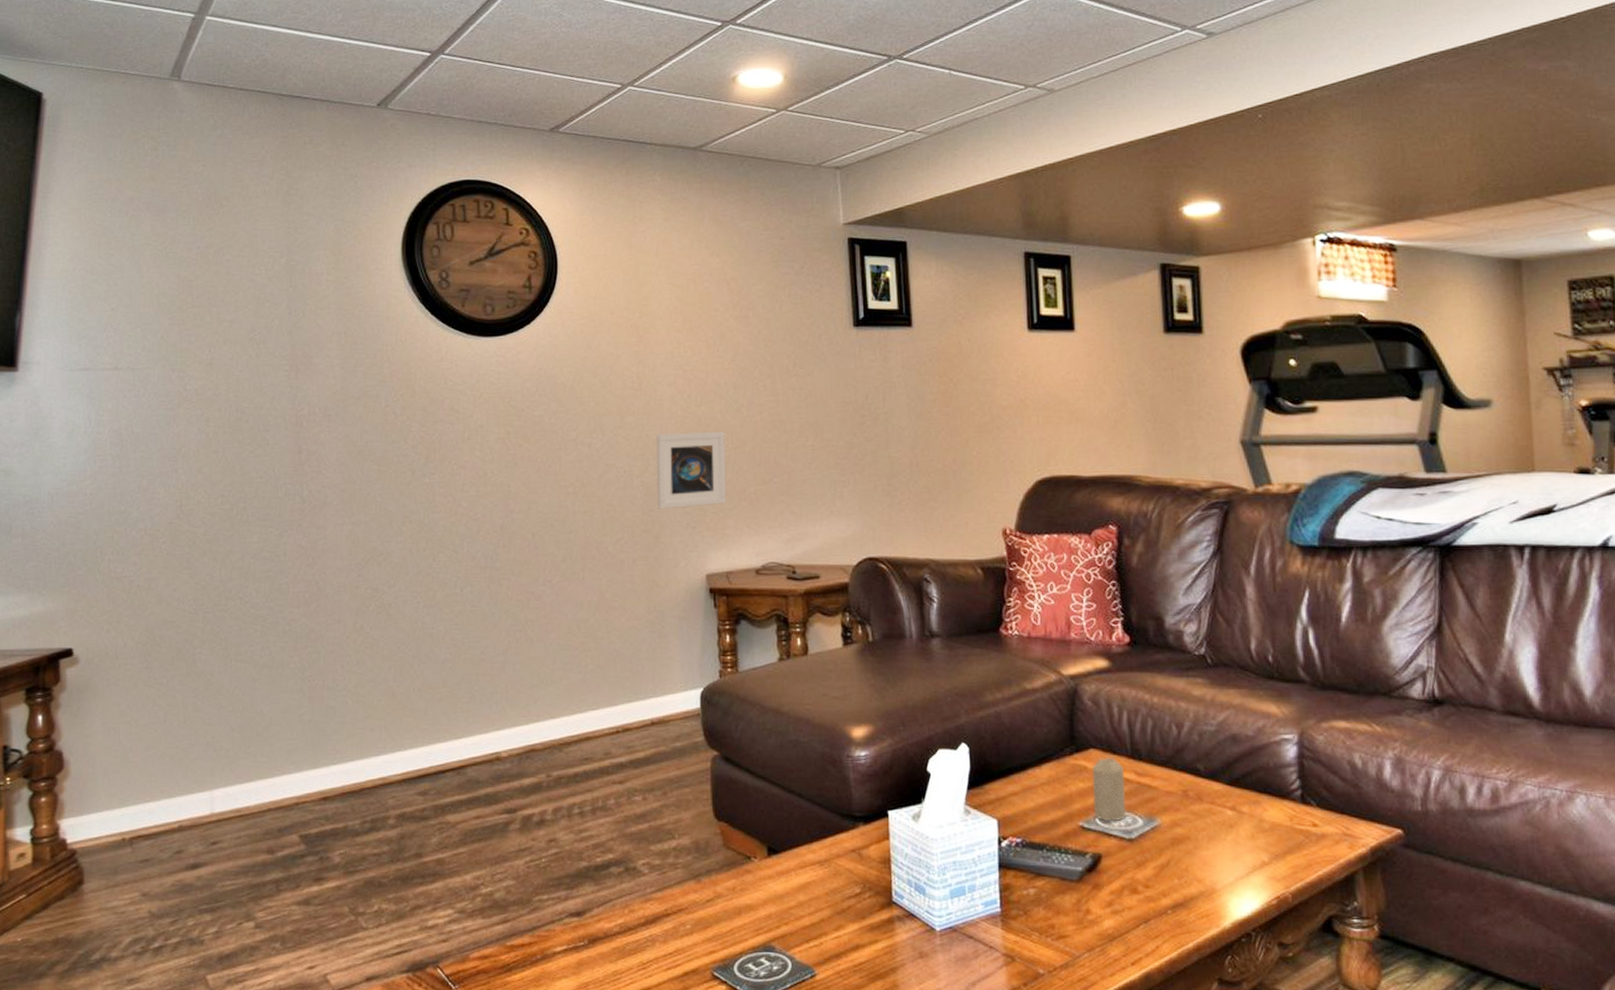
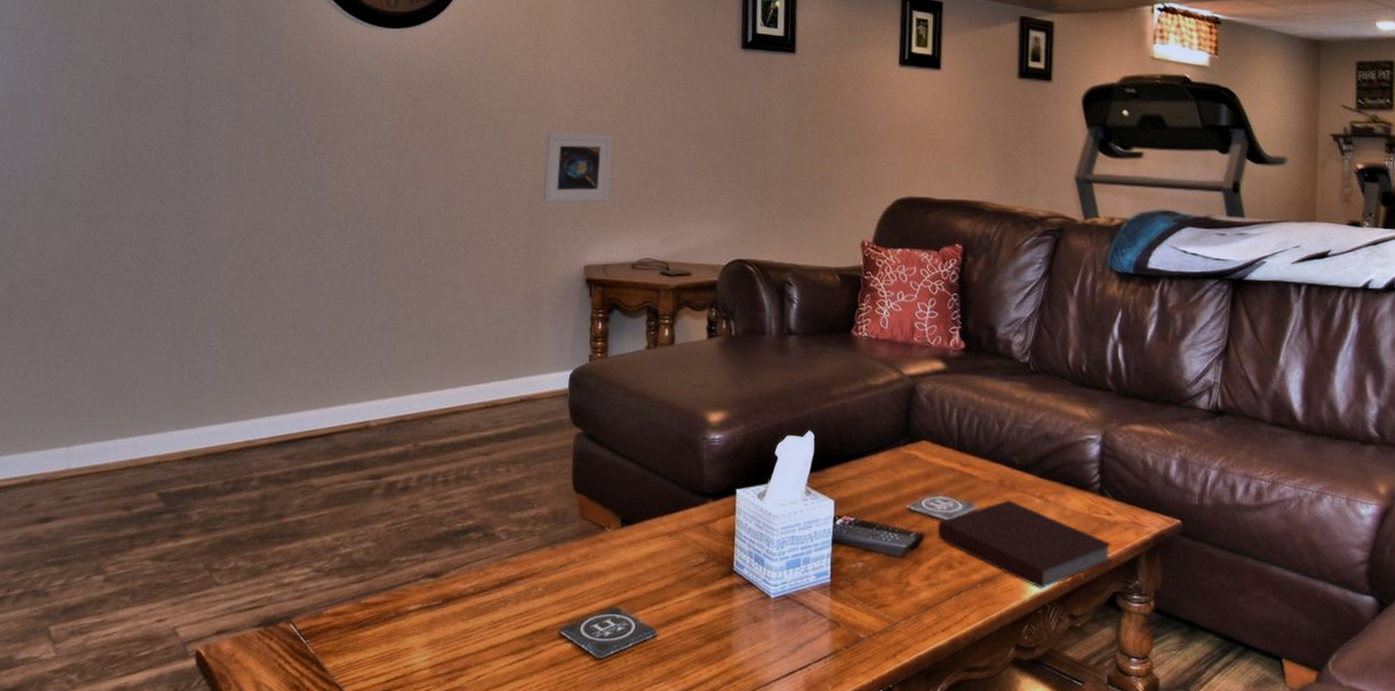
candle: present [1092,757,1126,821] -> none [921,448,950,505]
notebook: none [1116,813,1323,914] -> present [937,500,1112,589]

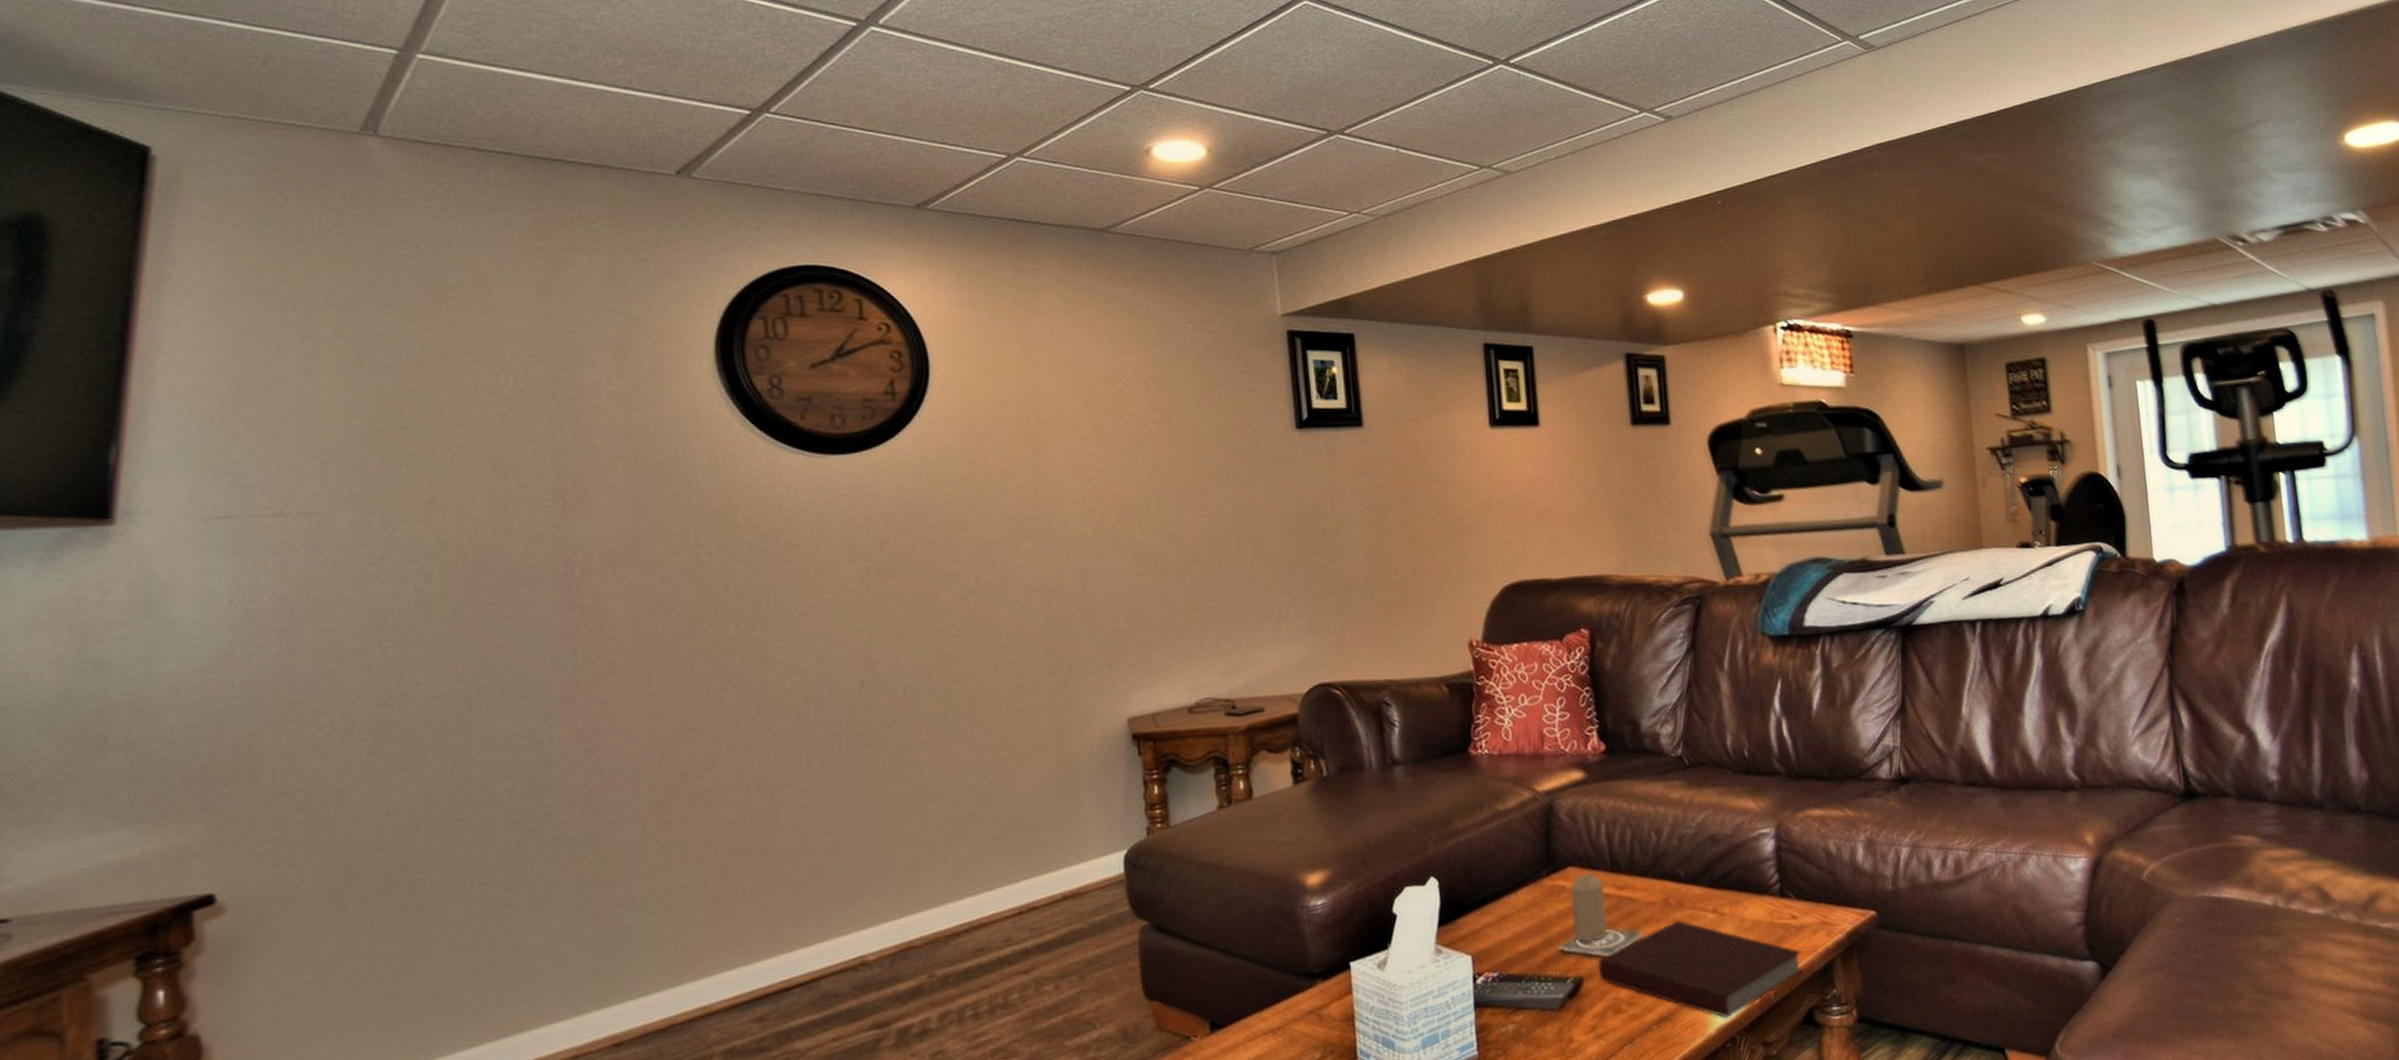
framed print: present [543,132,613,203] -> none [1061,552,1150,648]
candle: none [921,448,950,505] -> present [1571,873,1607,942]

